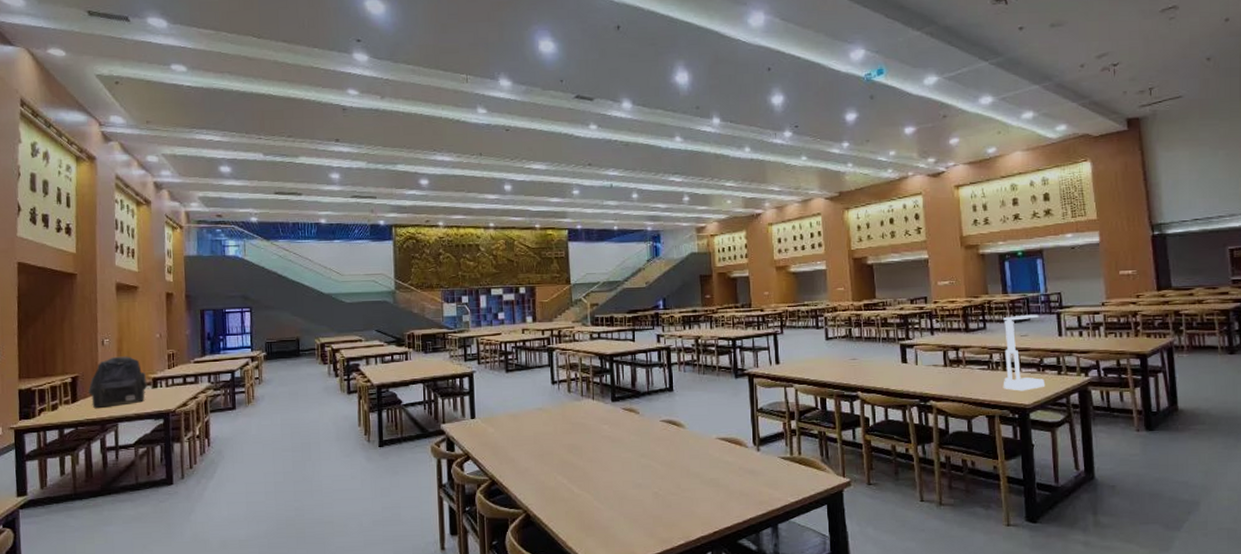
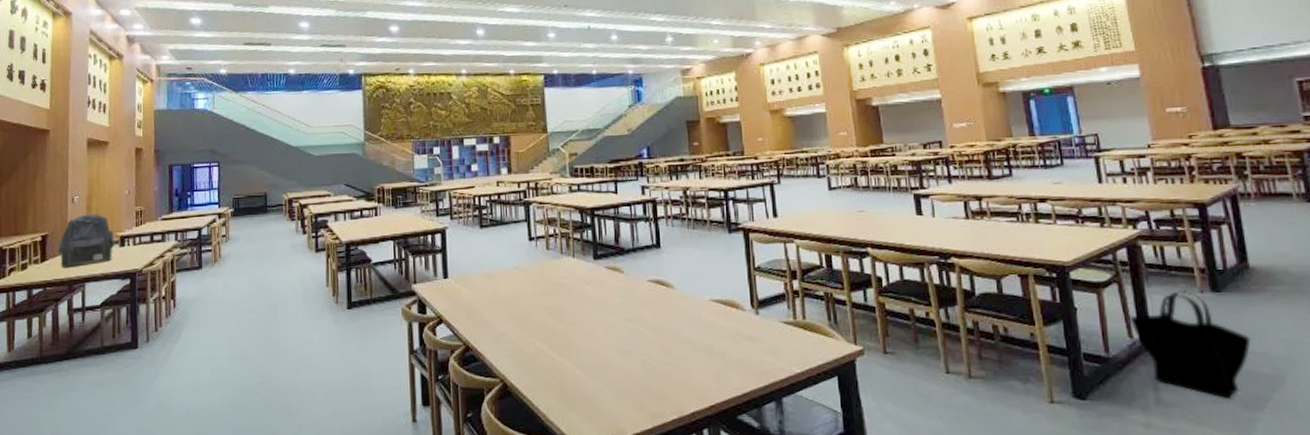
desk lamp: present [1003,314,1044,391] -> none [1032,158,1085,247]
tote bag: none [1077,429,1175,521] -> present [1129,290,1251,399]

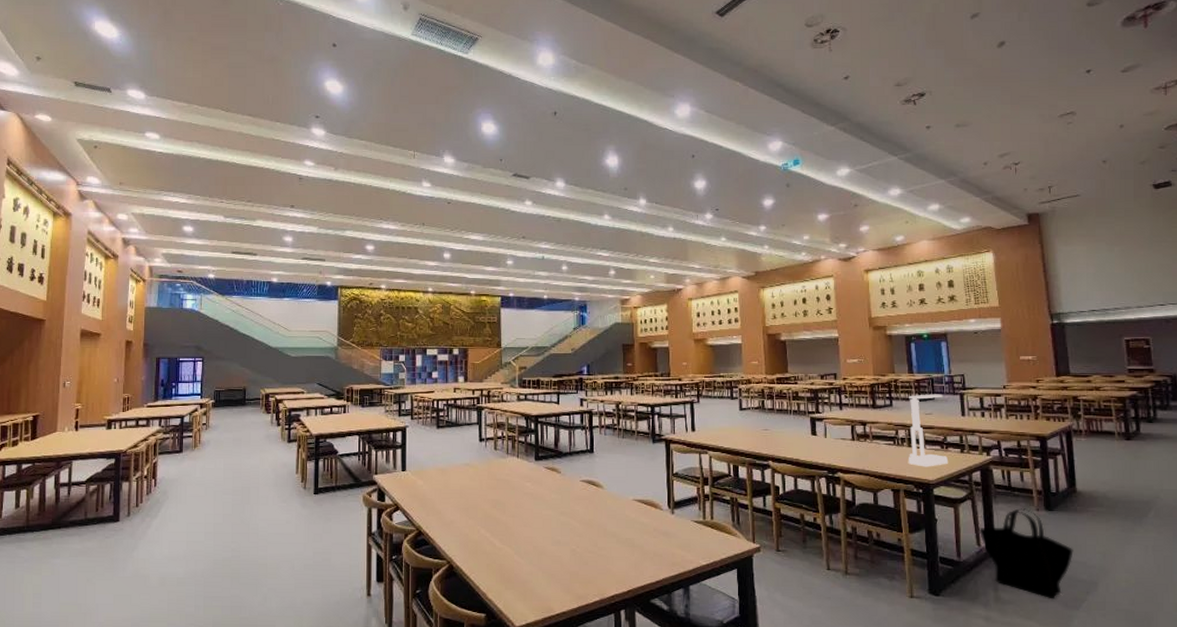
backpack: present [57,213,115,267] -> none [48,398,102,446]
desk lamp: none [1032,158,1085,247] -> present [909,394,948,467]

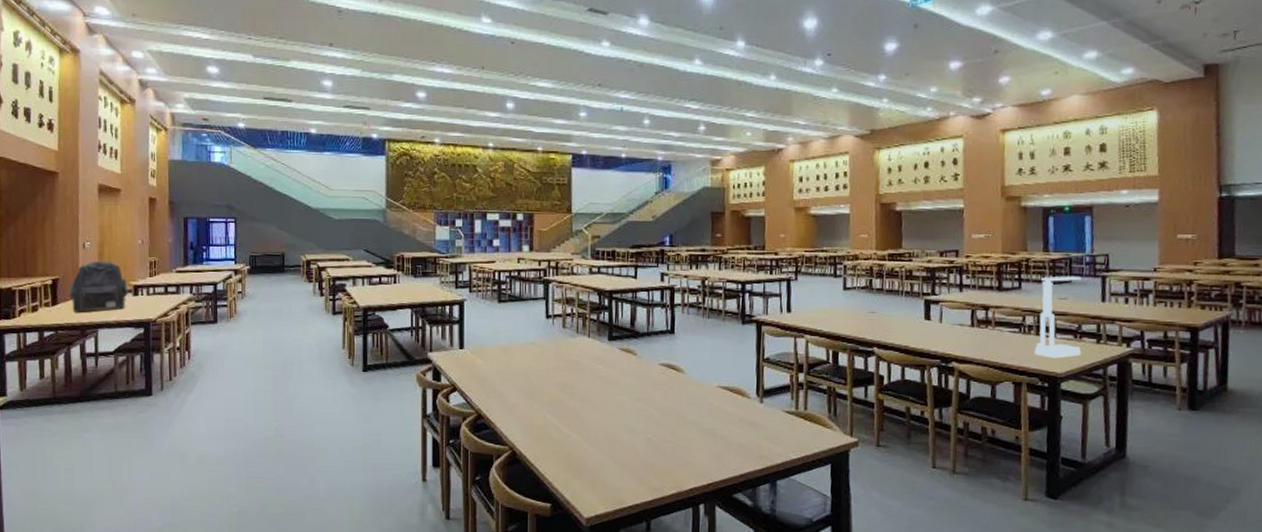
backpack: none [48,398,102,446] -> present [69,260,128,313]
tote bag: present [978,508,1074,599] -> none [1108,407,1217,507]

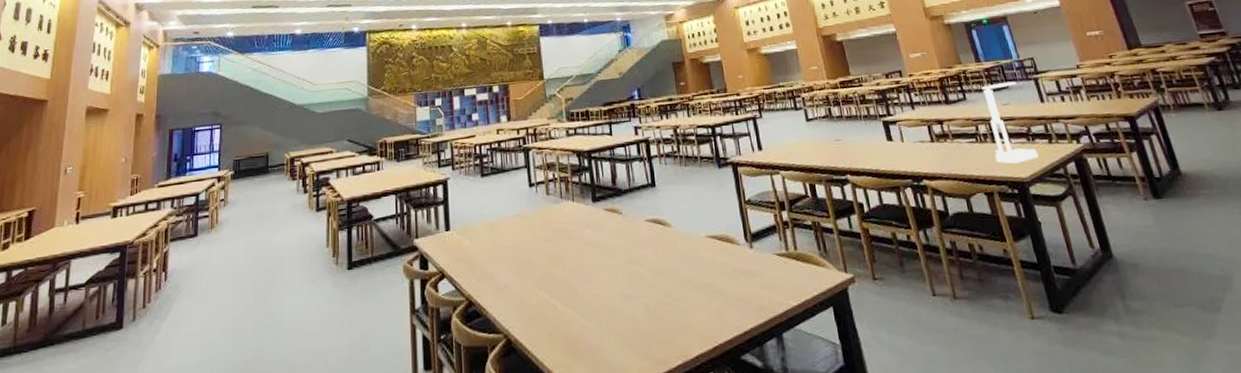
backpack: present [69,260,128,313] -> none [44,184,107,244]

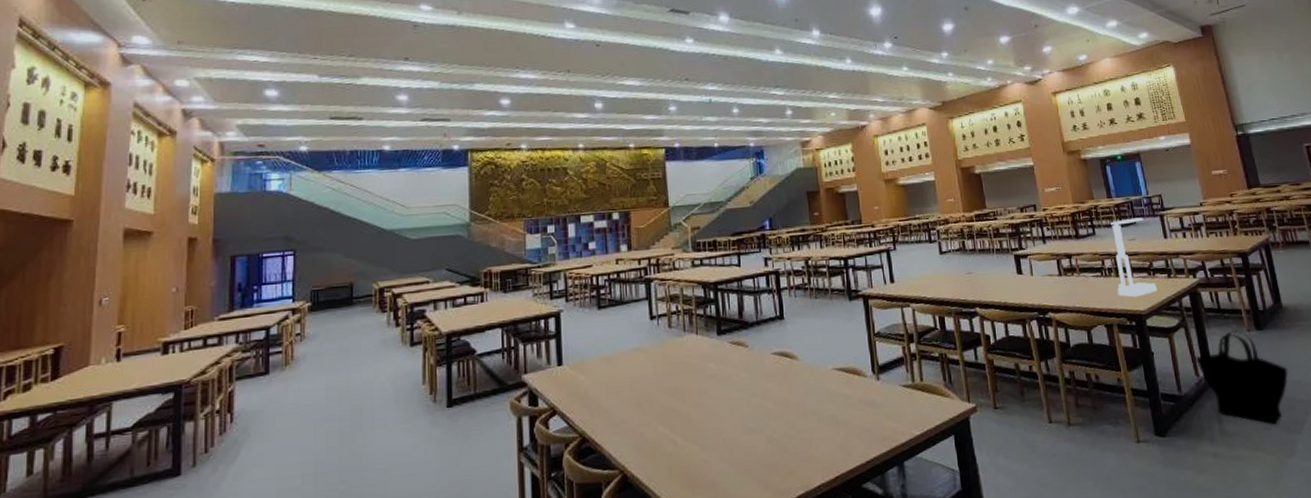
tote bag: none [1087,199,1198,303] -> present [1195,330,1288,425]

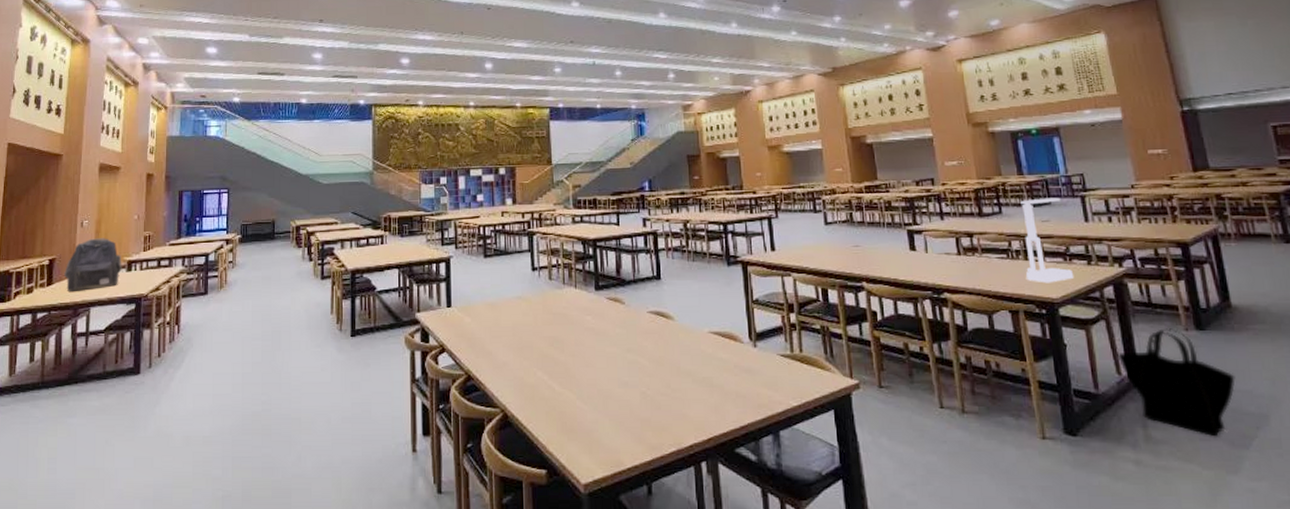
backpack: none [76,317,156,385] -> present [64,238,122,291]

